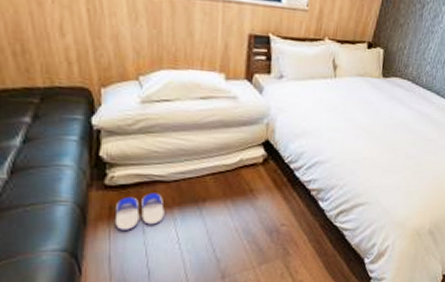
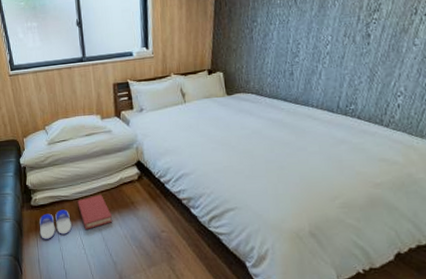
hardback book: none [177,177,223,219] -> present [77,194,113,229]

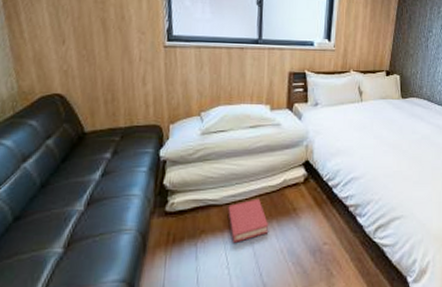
flip-flop: present [39,209,72,239] -> none [171,217,216,257]

